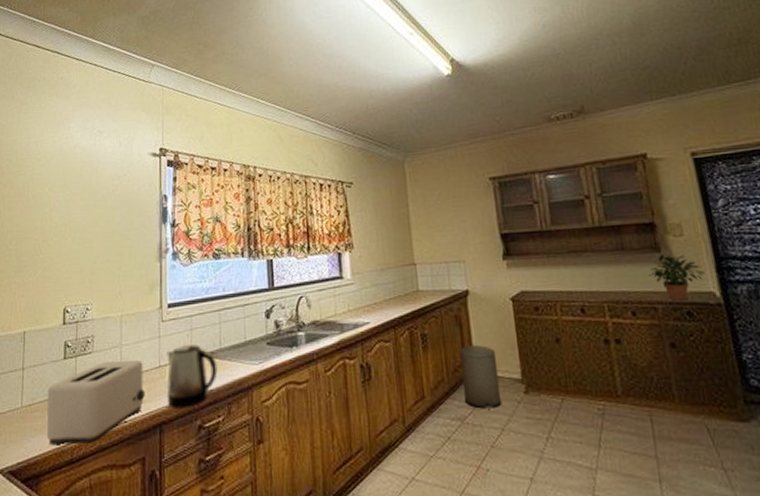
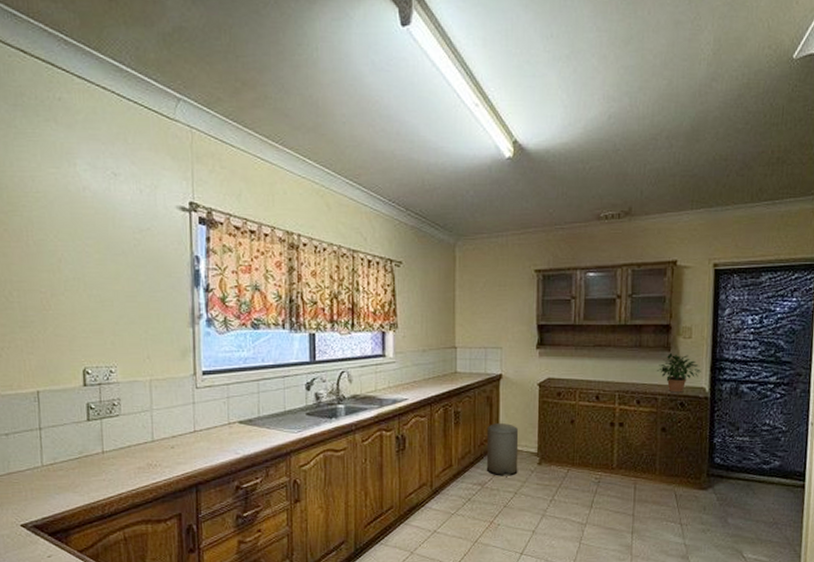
toaster: present [46,359,145,444] -> none [70,424,180,501]
kettle: present [166,344,218,409] -> none [202,411,256,471]

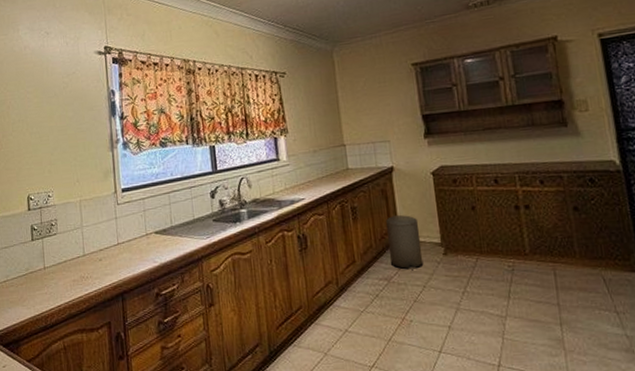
potted plant: present [657,352,701,393] -> none [556,127,607,169]

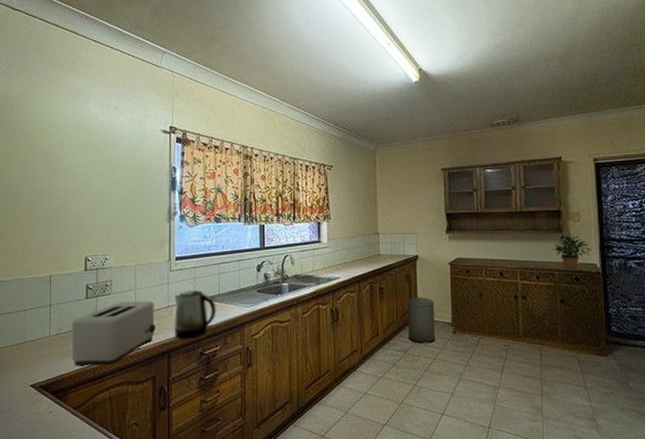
toaster: none [19,238,107,314] -> present [71,300,156,365]
kettle: none [123,223,170,280] -> present [174,289,216,340]
potted plant: none [556,127,607,169] -> present [552,234,591,269]

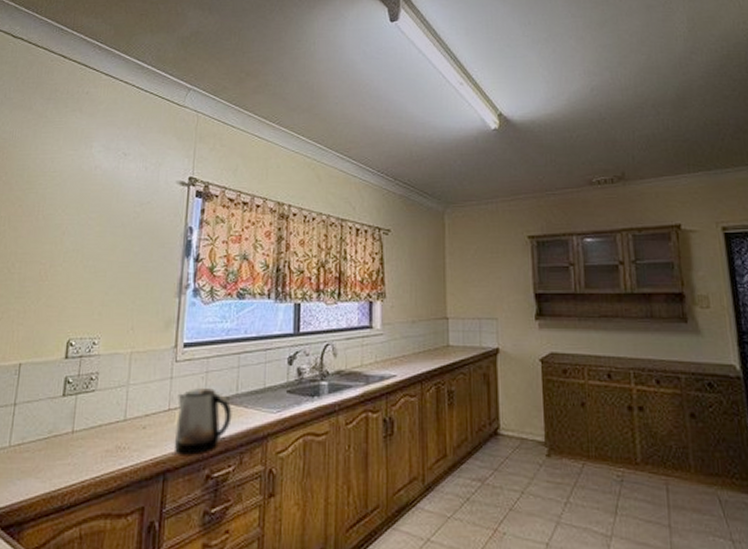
toaster: present [71,300,156,365] -> none [34,401,151,489]
pedal bin: present [407,297,436,344] -> none [484,405,524,471]
potted plant: present [552,234,591,269] -> none [675,324,727,371]

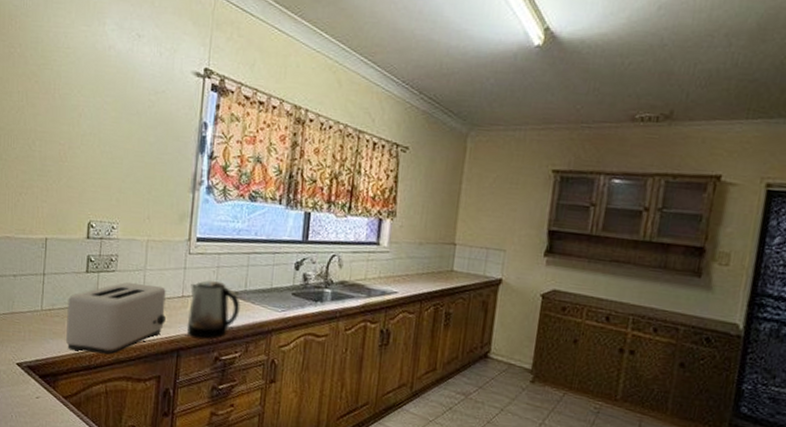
toaster: none [34,401,151,489] -> present [65,282,166,355]

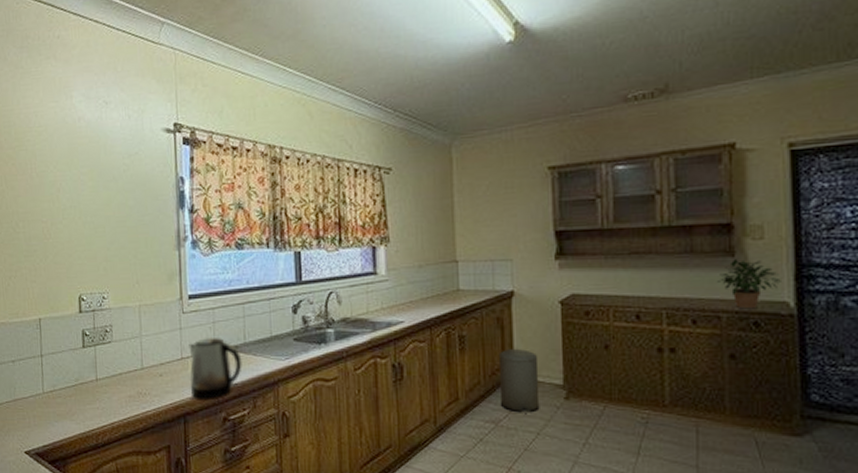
toaster: present [65,282,166,355] -> none [68,350,168,430]
pedal bin: none [473,331,514,391] -> present [498,349,540,413]
potted plant: none [682,279,736,326] -> present [718,258,781,309]

